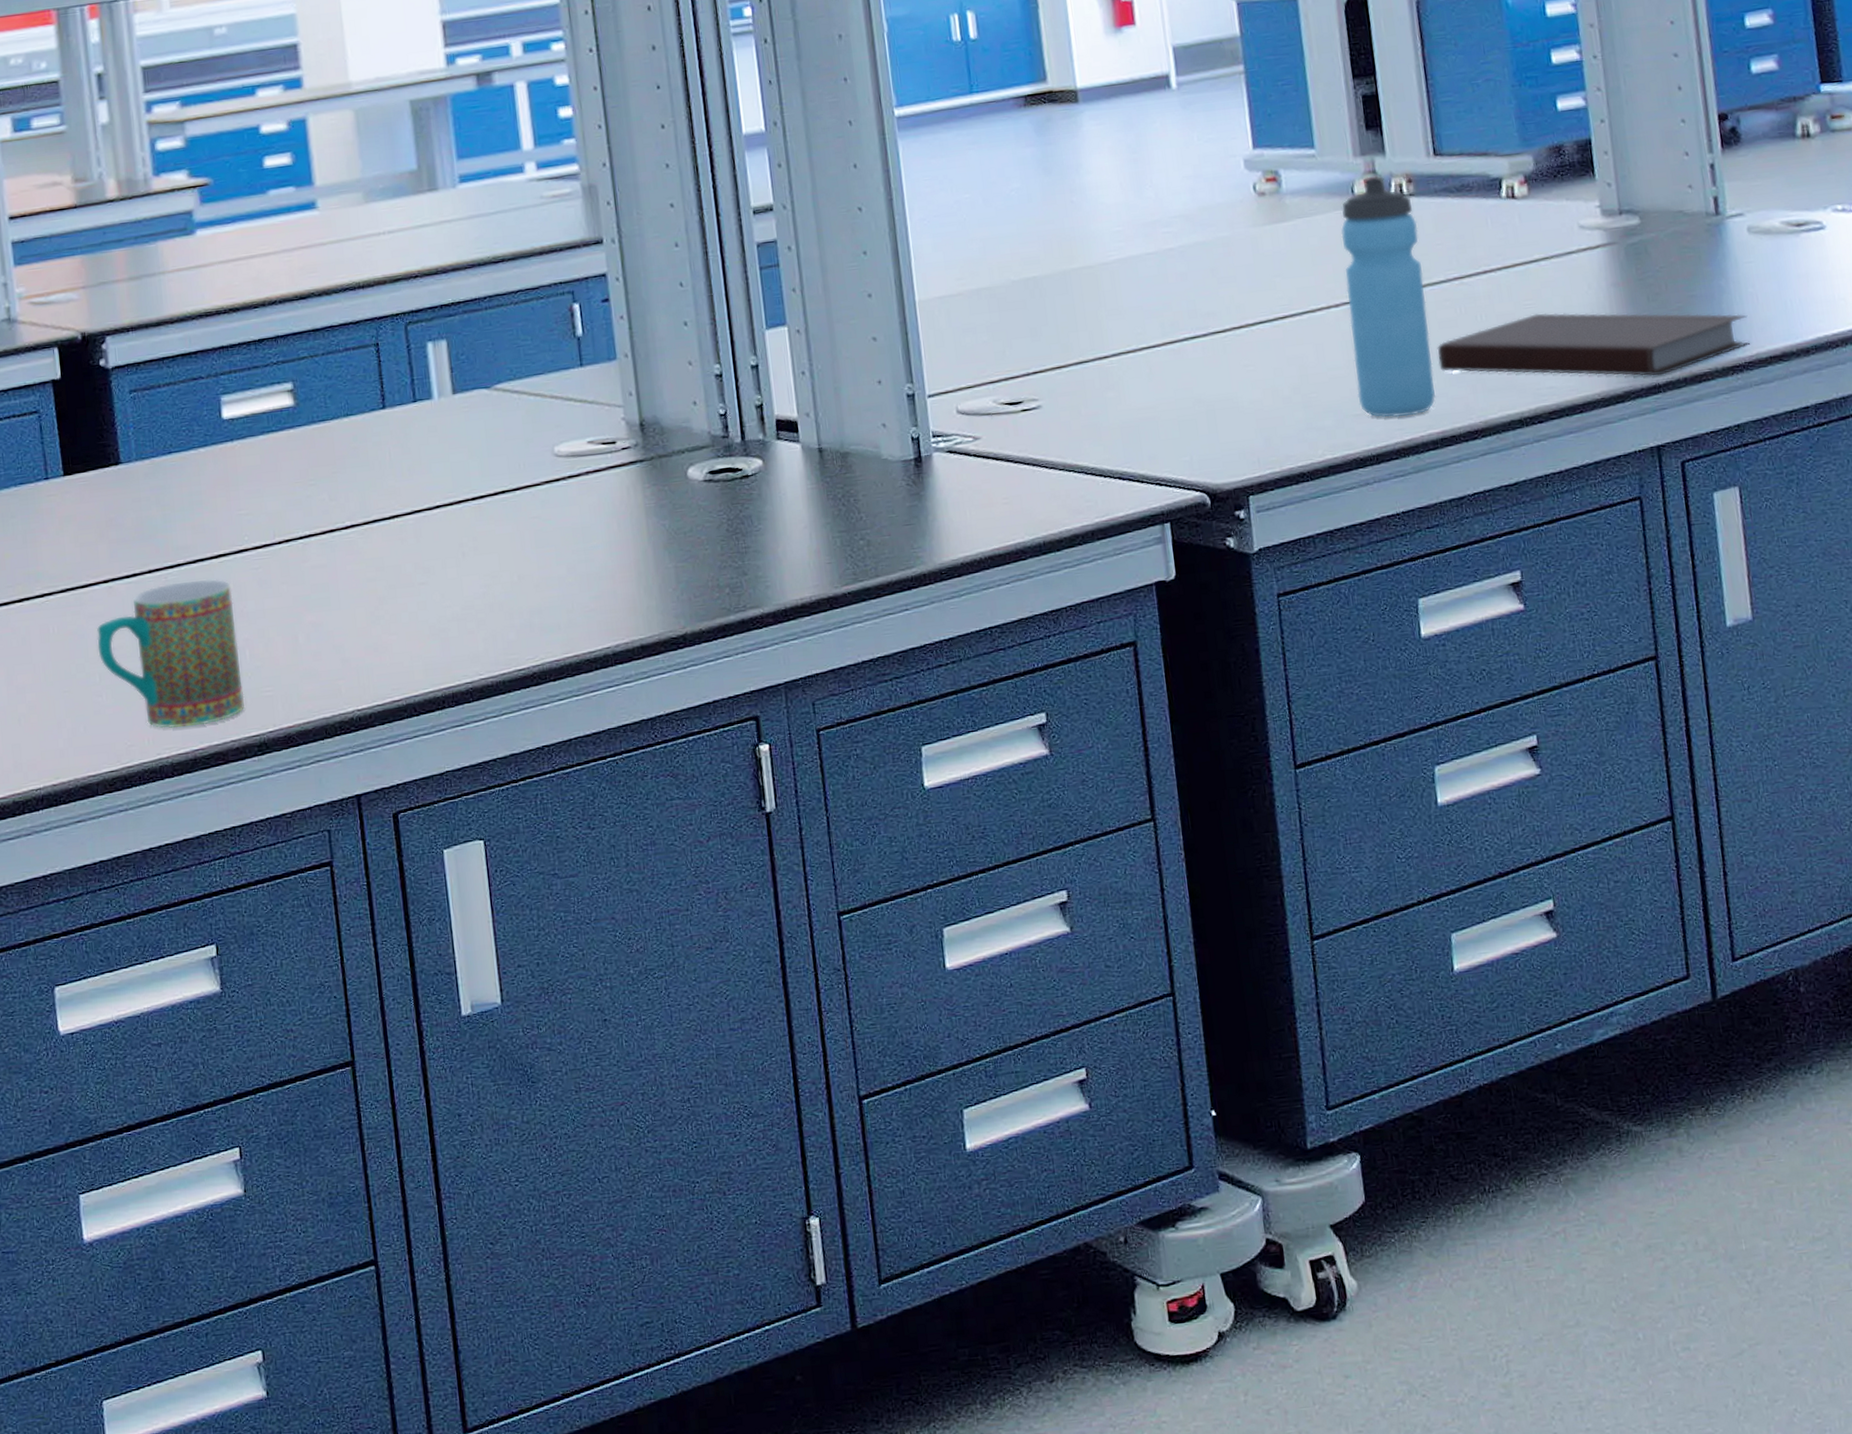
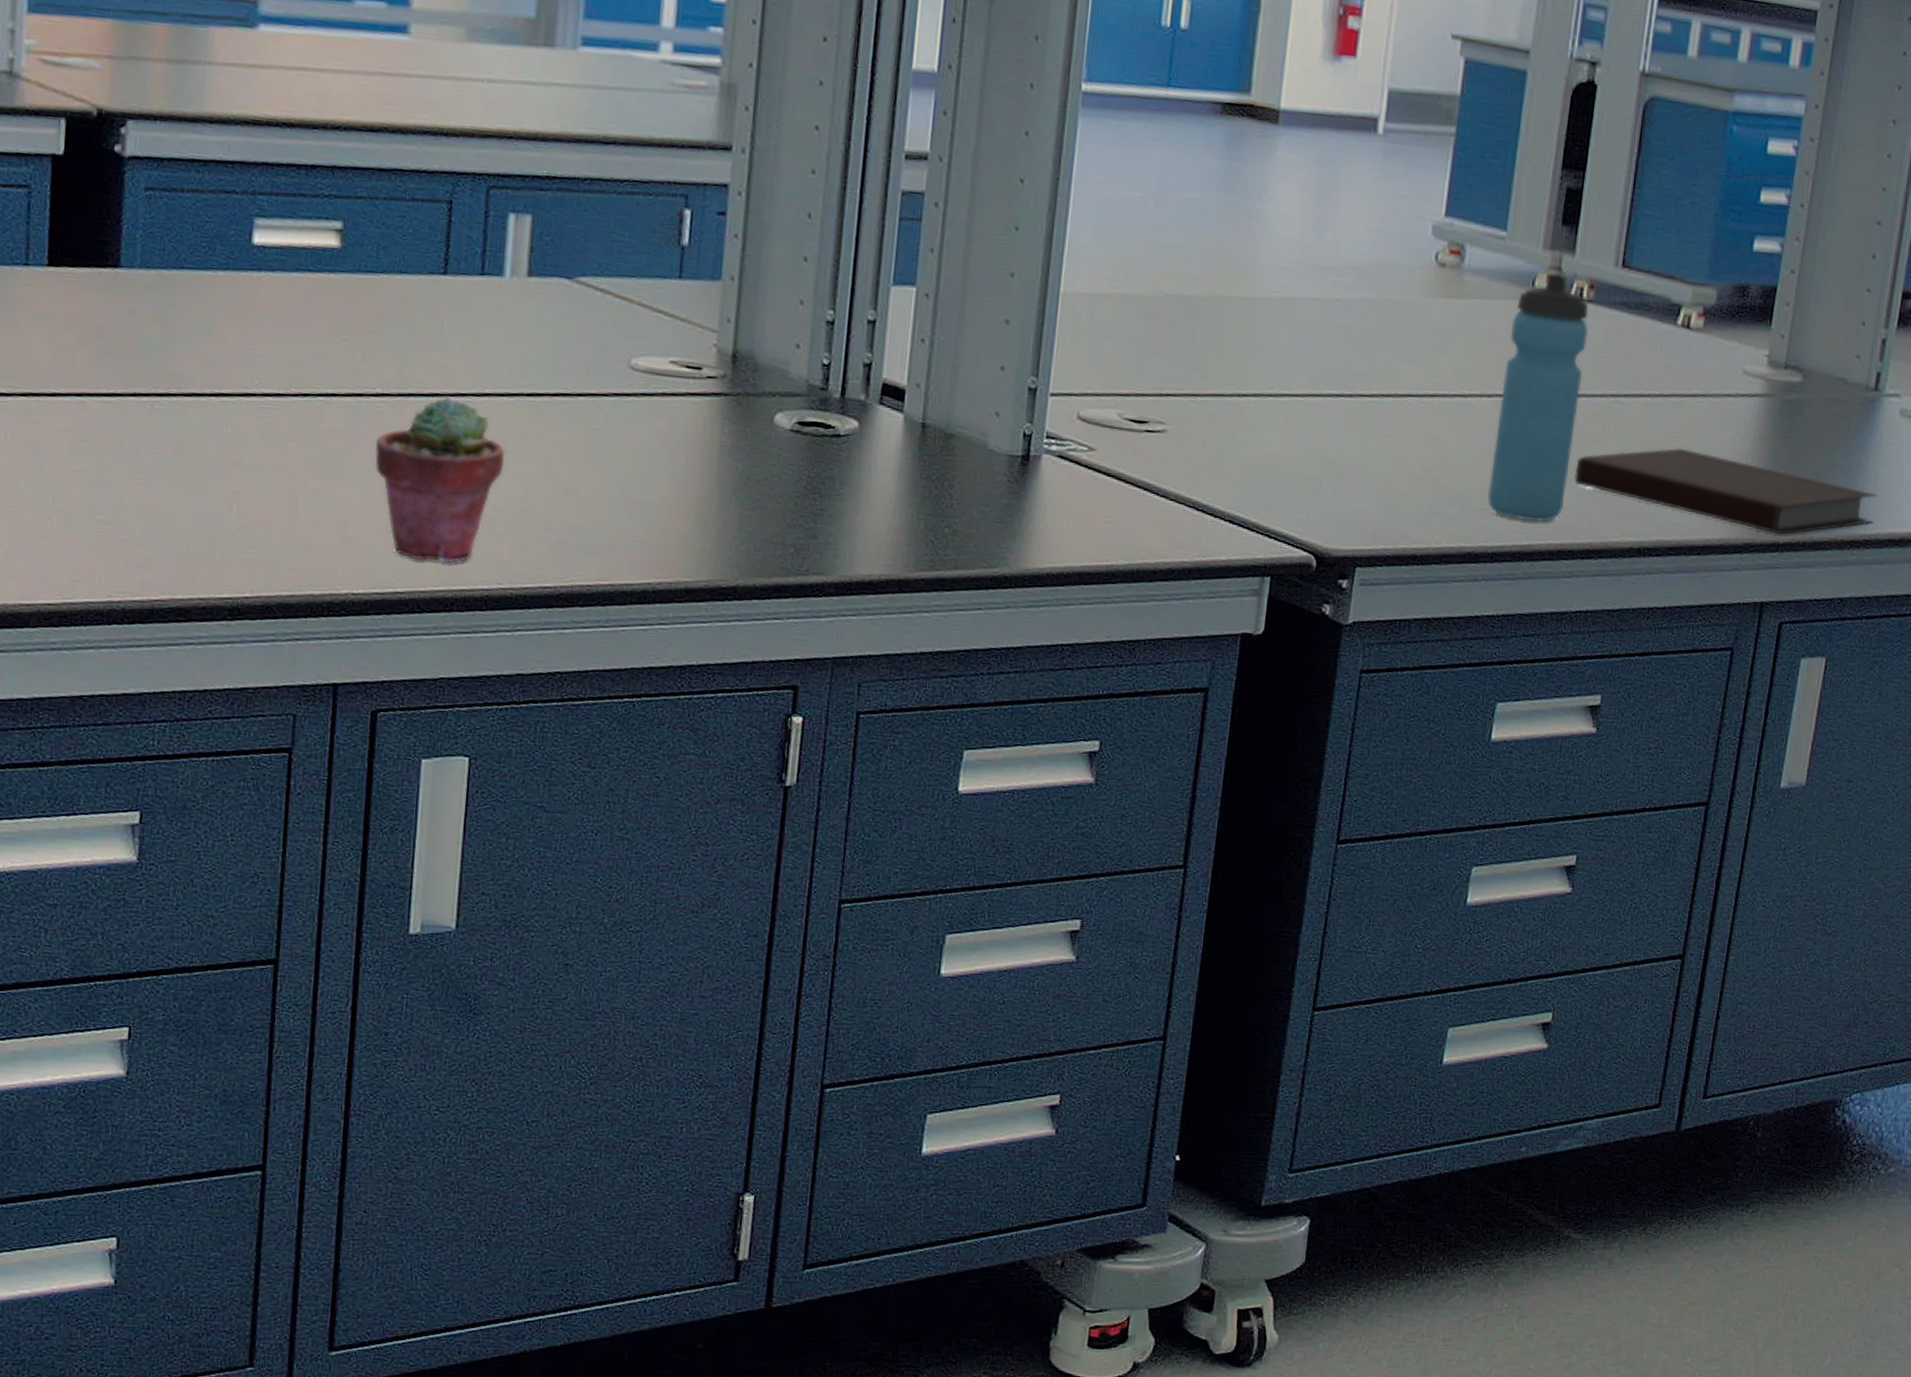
mug: present [97,579,246,729] -> none [55,412,229,576]
potted succulent: none [353,515,465,669] -> present [374,396,505,564]

